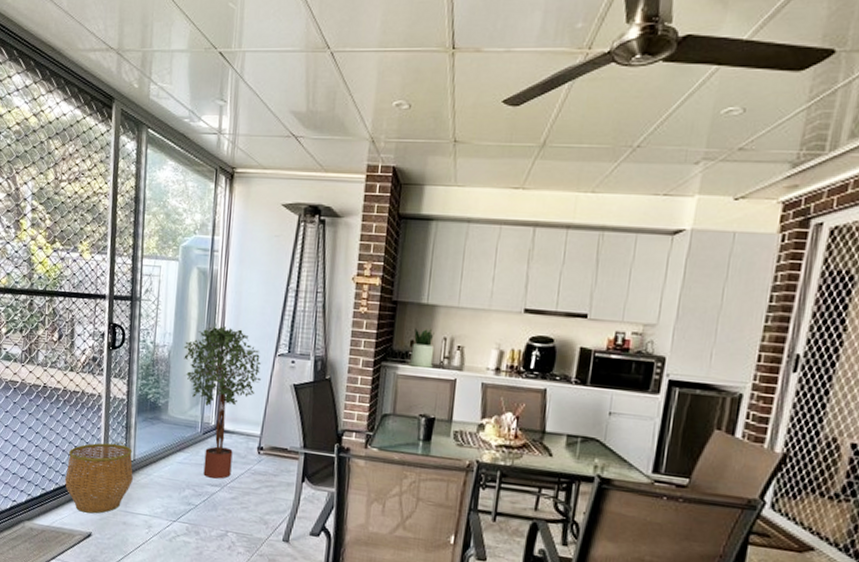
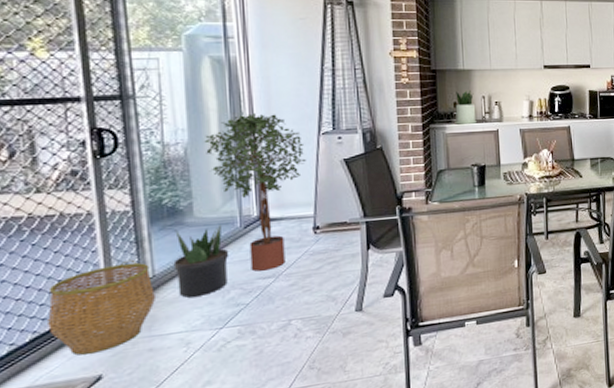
planter: none [148,422,189,488] -> present [173,225,230,298]

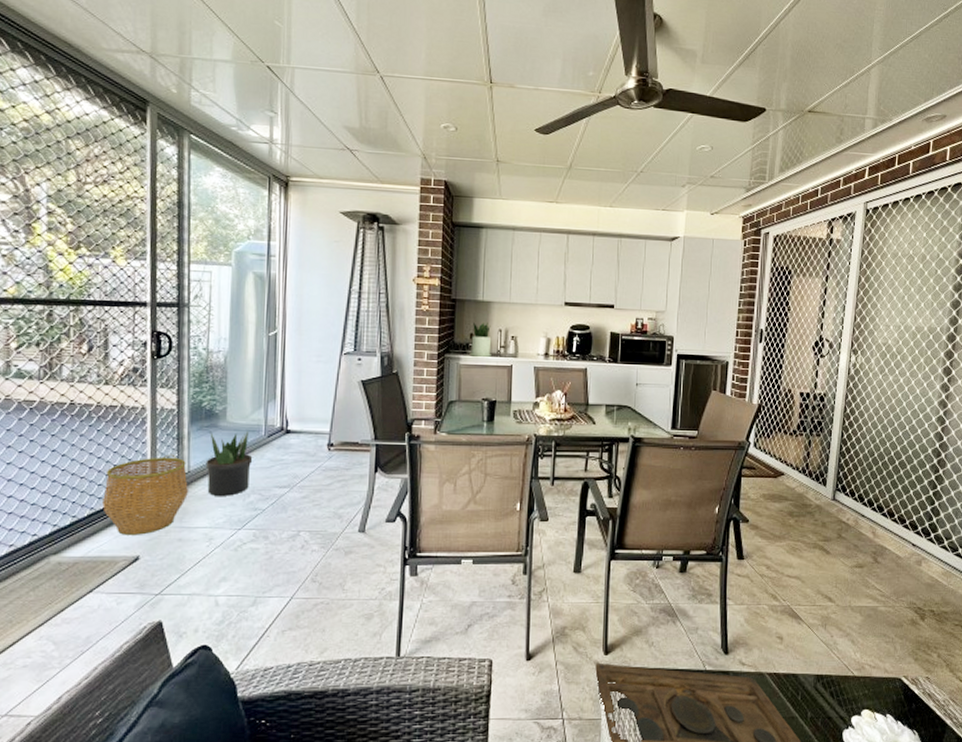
potted tree: present [204,113,306,272] -> none [241,329,327,480]

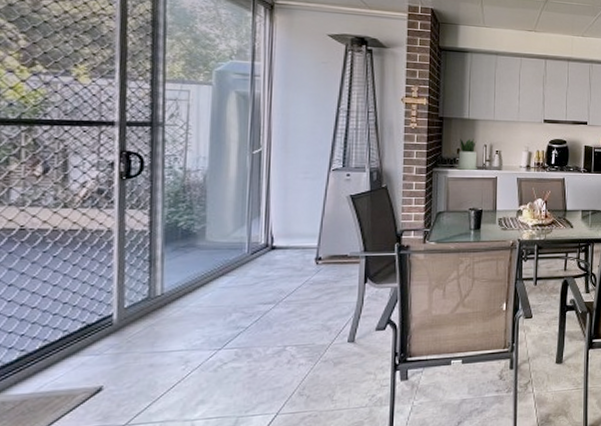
basket: present [102,454,188,535] -> none [58,277,161,366]
planter: present [205,431,253,496] -> none [181,250,235,317]

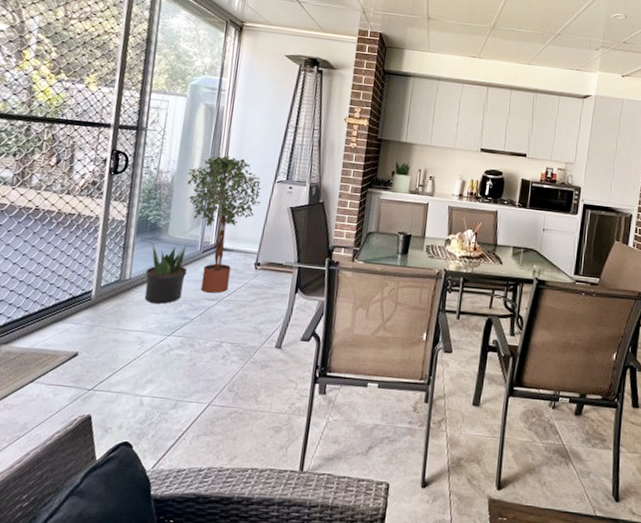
planter: none [181,250,235,317] -> present [144,242,188,304]
potted tree: none [222,147,315,297] -> present [187,155,261,293]

